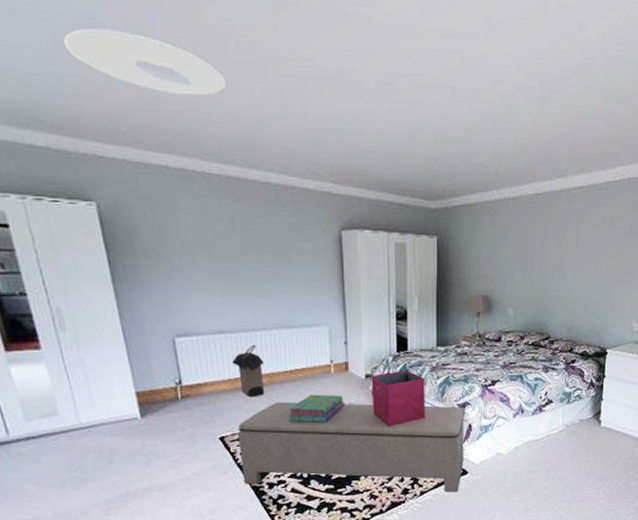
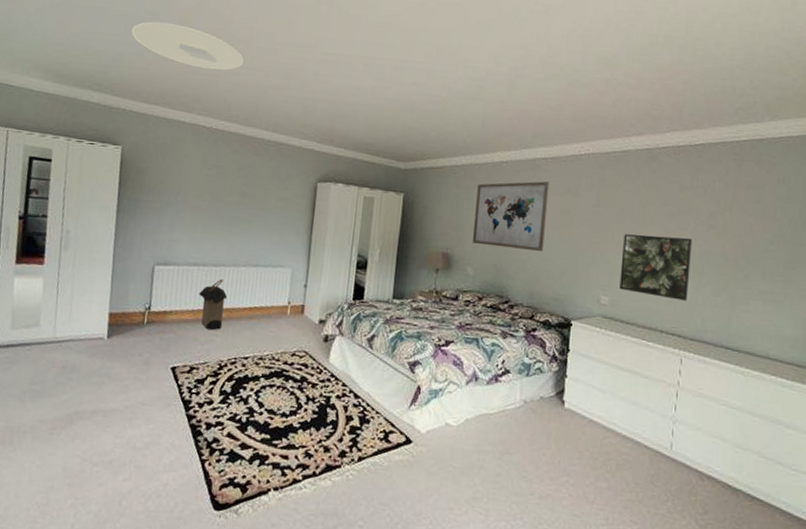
bench: present [238,401,464,493] -> none [183,337,414,464]
stack of books: present [288,394,345,423] -> none [238,333,295,365]
storage bin: present [371,369,425,426] -> none [321,319,377,378]
wall art: none [512,213,585,287] -> present [473,181,549,252]

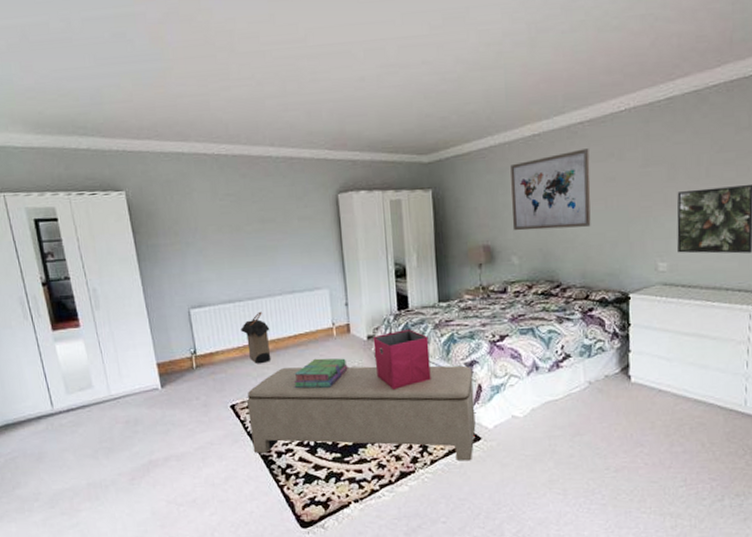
ceiling light: present [131,21,244,71] -> none [101,42,231,89]
bench: none [183,337,414,464] -> present [247,365,476,461]
stack of books: none [238,333,295,365] -> present [293,358,348,388]
storage bin: none [321,319,377,378] -> present [373,328,431,389]

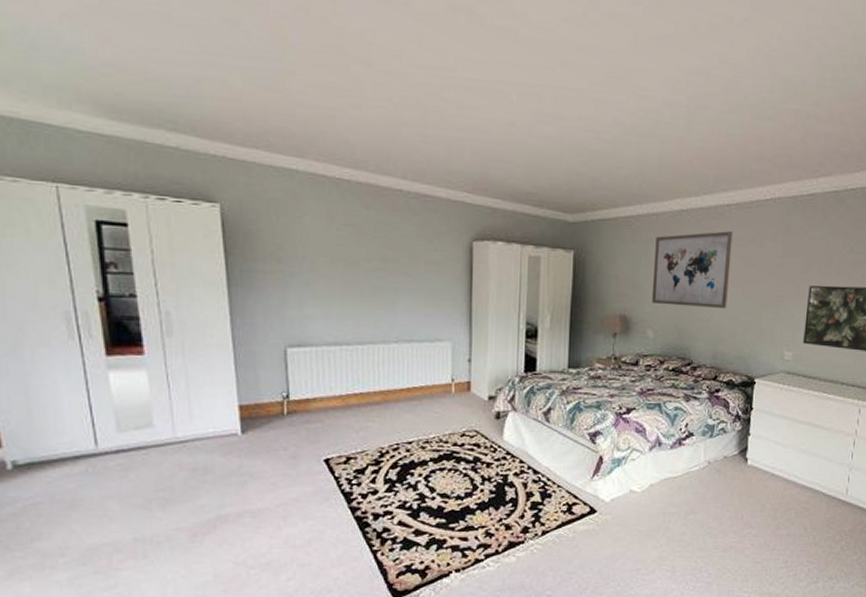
laundry hamper: present [241,311,271,364] -> none [345,358,380,416]
bench: present [247,365,476,461] -> none [345,422,595,534]
stack of books: present [293,358,348,388] -> none [401,415,464,448]
storage bin: present [373,328,431,389] -> none [494,392,554,455]

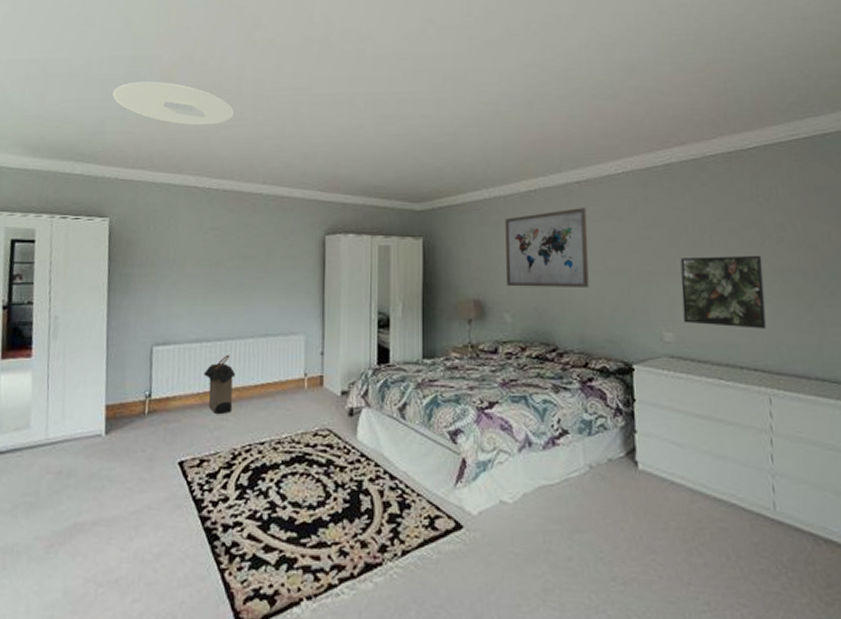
ceiling light: none [206,34,365,102] -> present [112,81,234,125]
laundry hamper: none [345,358,380,416] -> present [204,354,236,415]

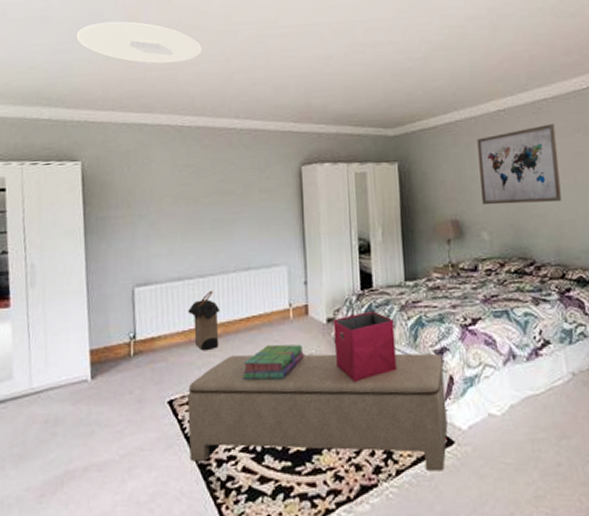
bench: none [196,420,457,555] -> present [188,353,448,472]
stack of books: none [253,413,316,449] -> present [242,344,304,380]
storage bin: none [347,386,409,457] -> present [333,310,397,382]

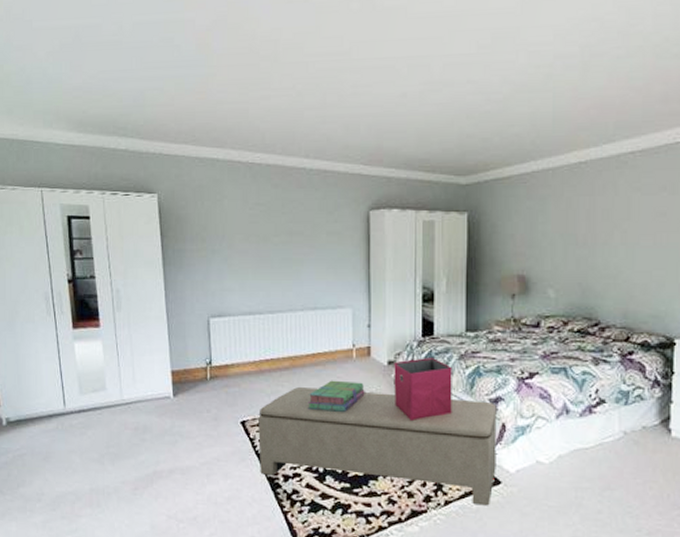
ceiling light: present [76,21,202,64] -> none [148,48,272,96]
laundry hamper: present [188,290,220,351] -> none [258,326,288,381]
wall art: present [477,124,562,205] -> none [552,180,639,264]

